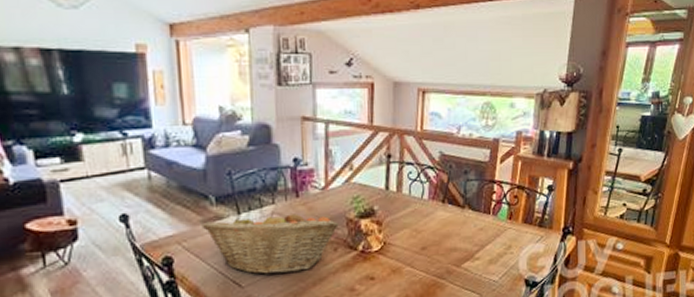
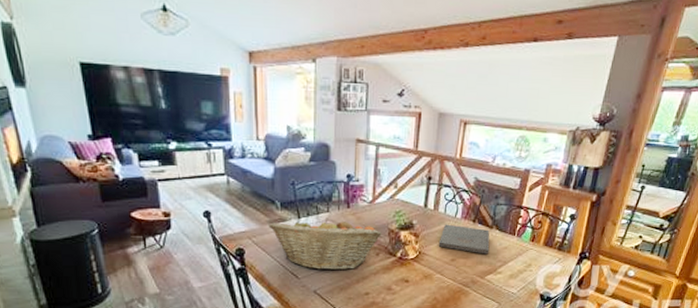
pizza box: none [405,207,464,239] -> present [438,224,490,255]

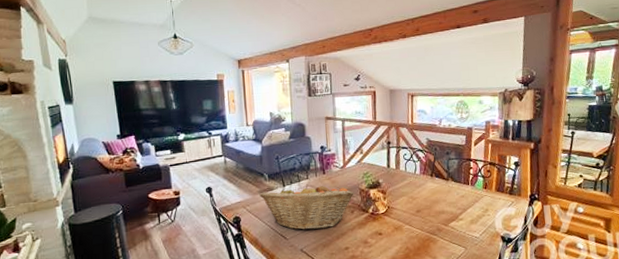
pizza box: present [438,224,490,255] -> none [403,180,449,204]

